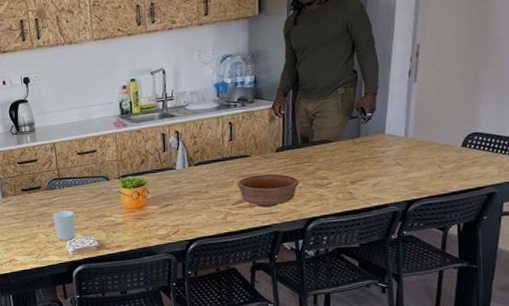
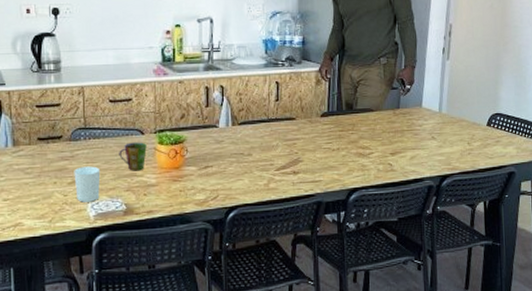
cup: none [89,187,113,213] -> present [119,142,147,171]
bowl: present [237,173,300,208] -> none [281,139,343,175]

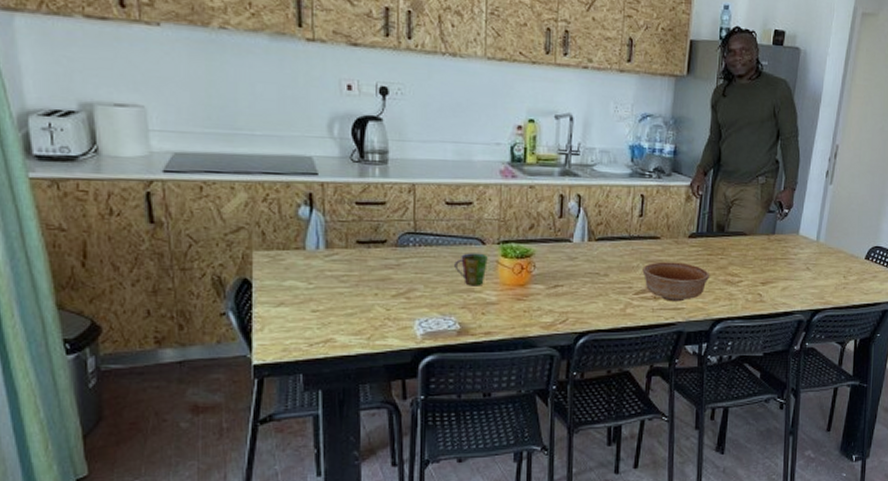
cup: present [74,166,101,202] -> none [399,277,432,319]
bowl: none [281,139,343,175] -> present [642,261,710,302]

